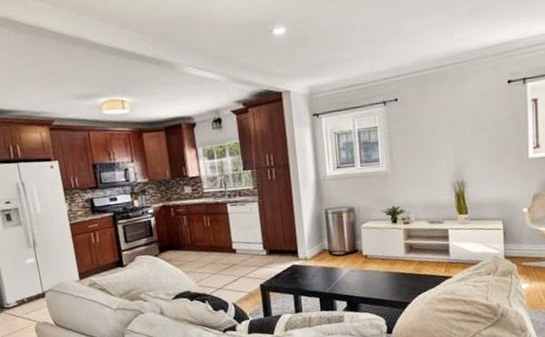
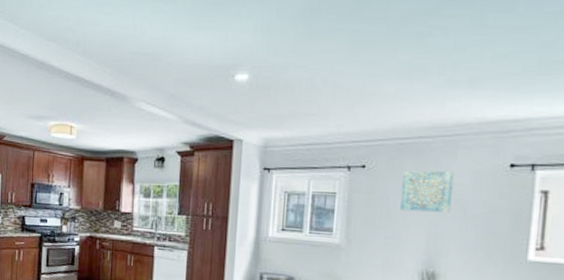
wall art: none [429,93,469,133] -> present [401,170,454,213]

